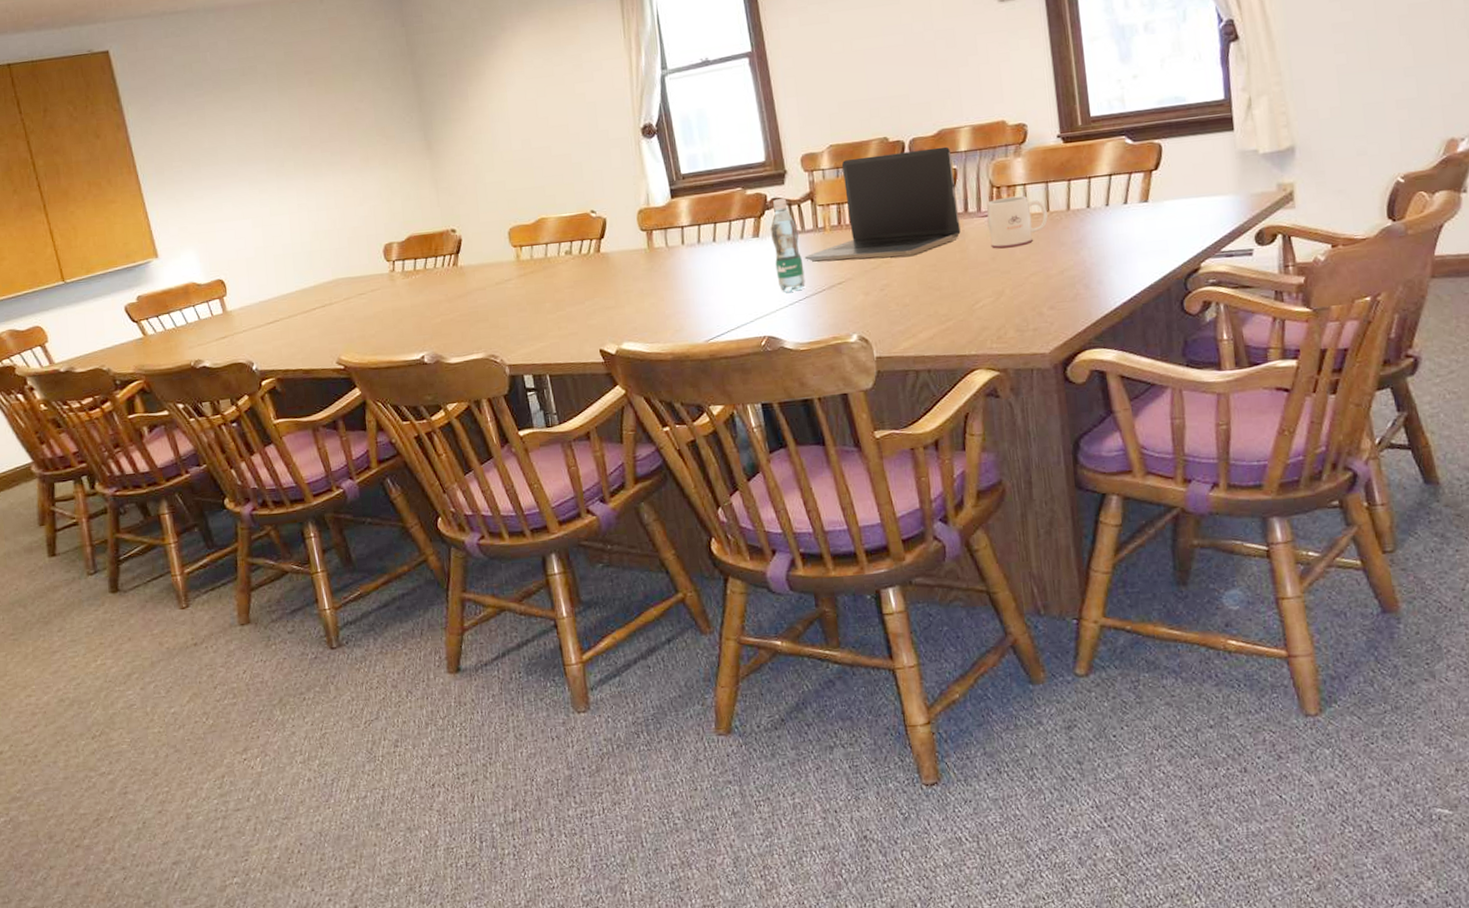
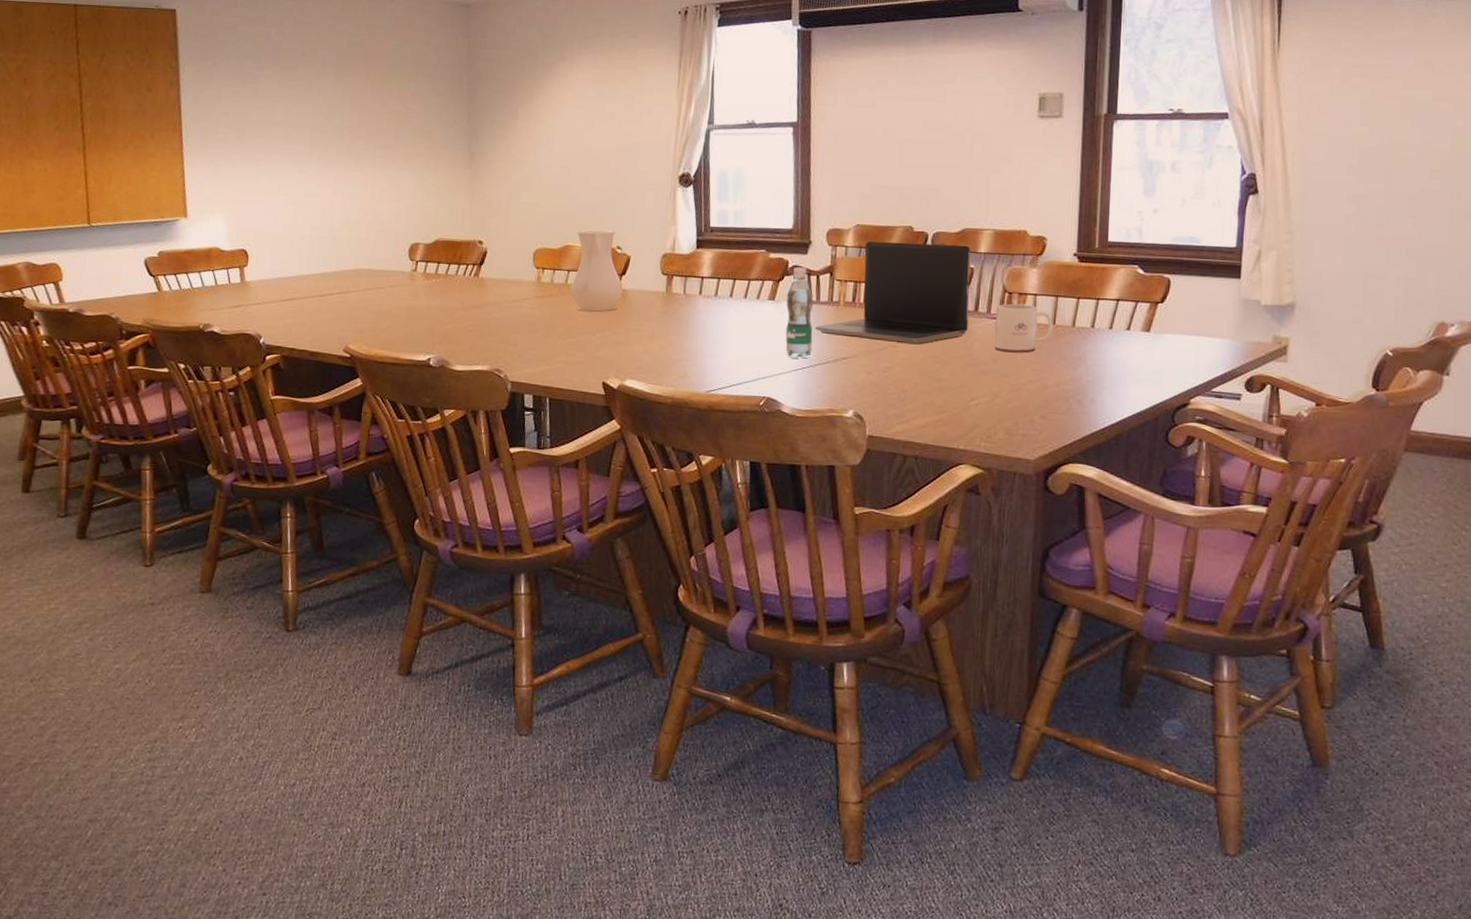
pitcher: none [548,194,605,283] -> present [571,229,623,313]

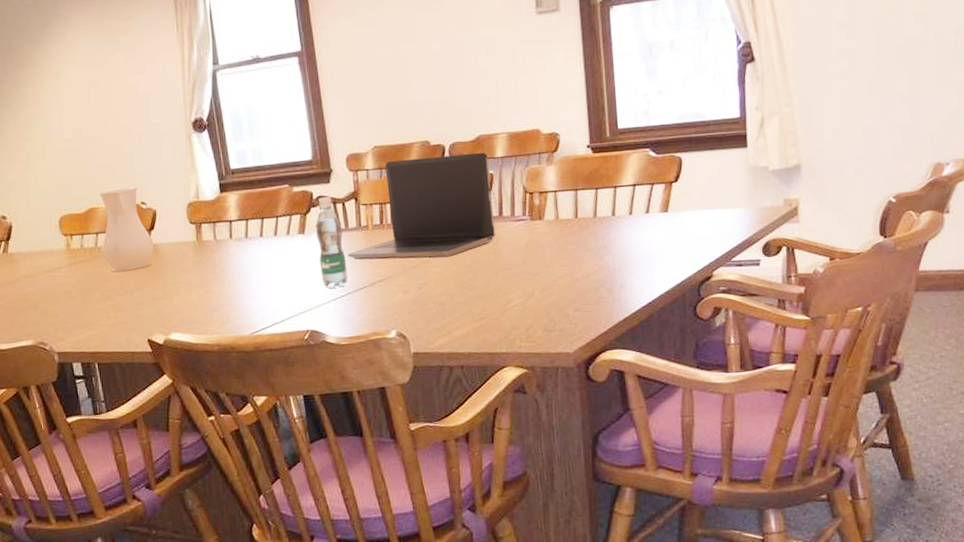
mug: present [994,303,1053,353] -> none [519,202,576,252]

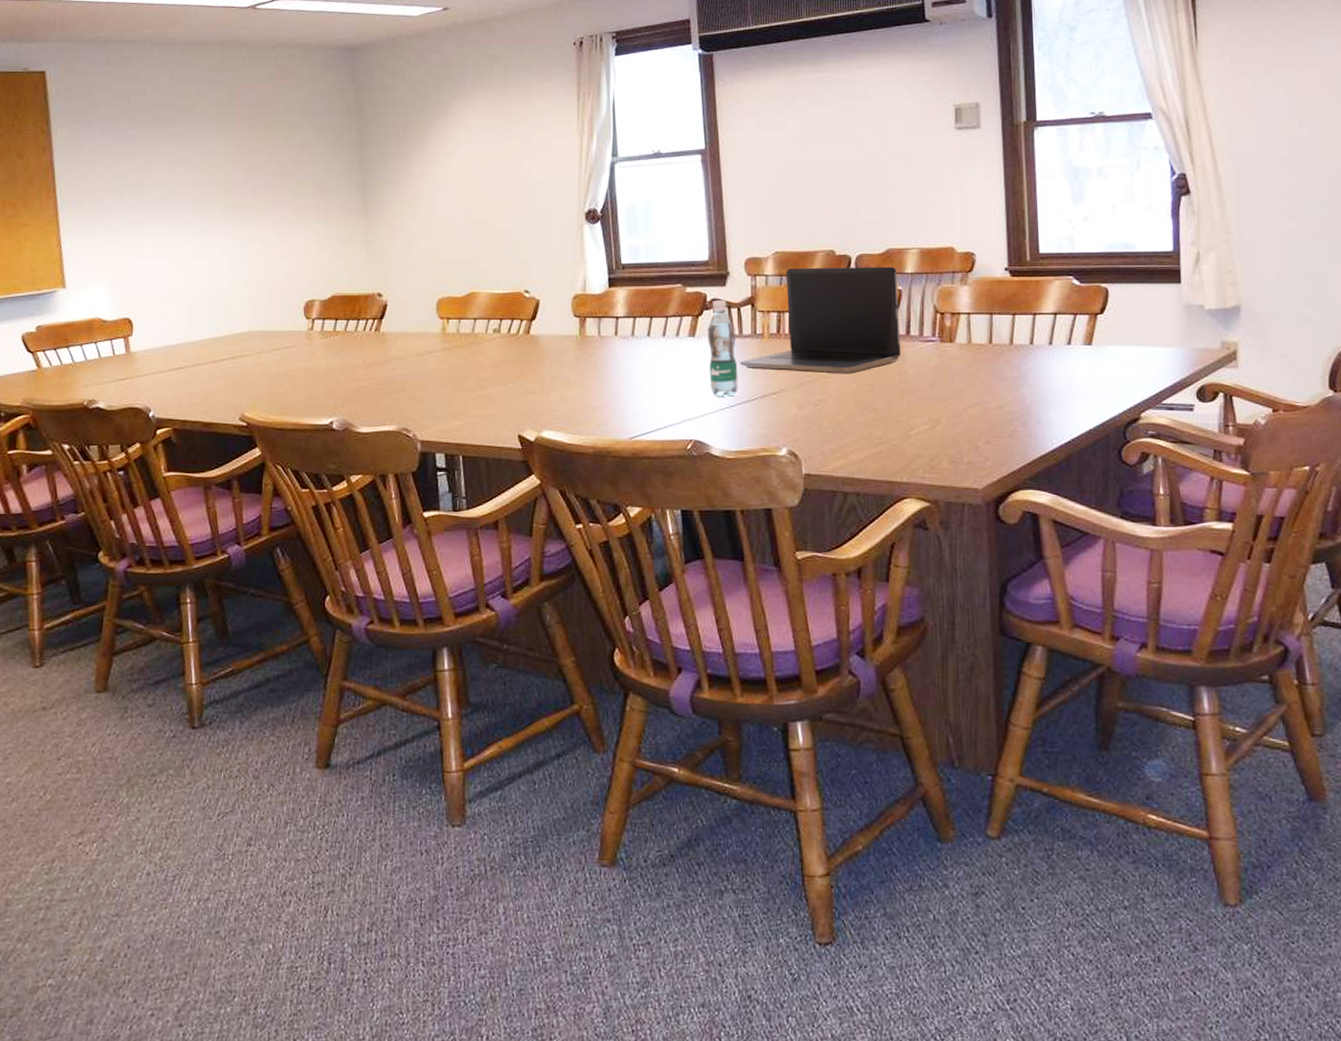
pitcher: present [99,186,154,273] -> none [478,273,534,362]

